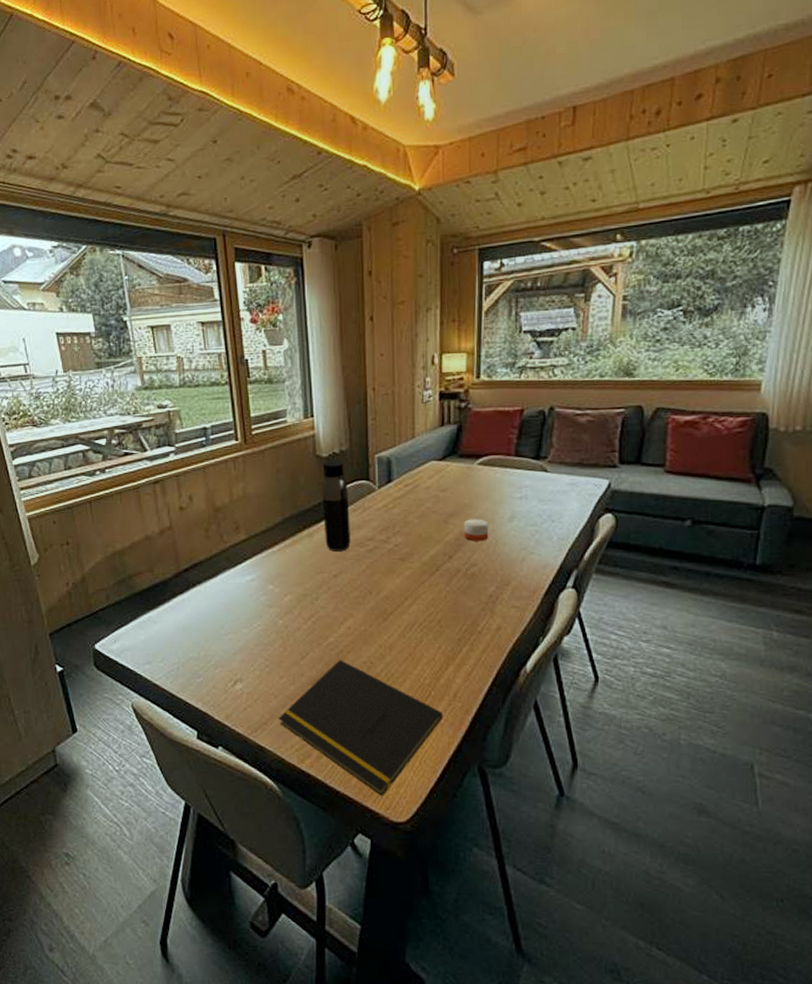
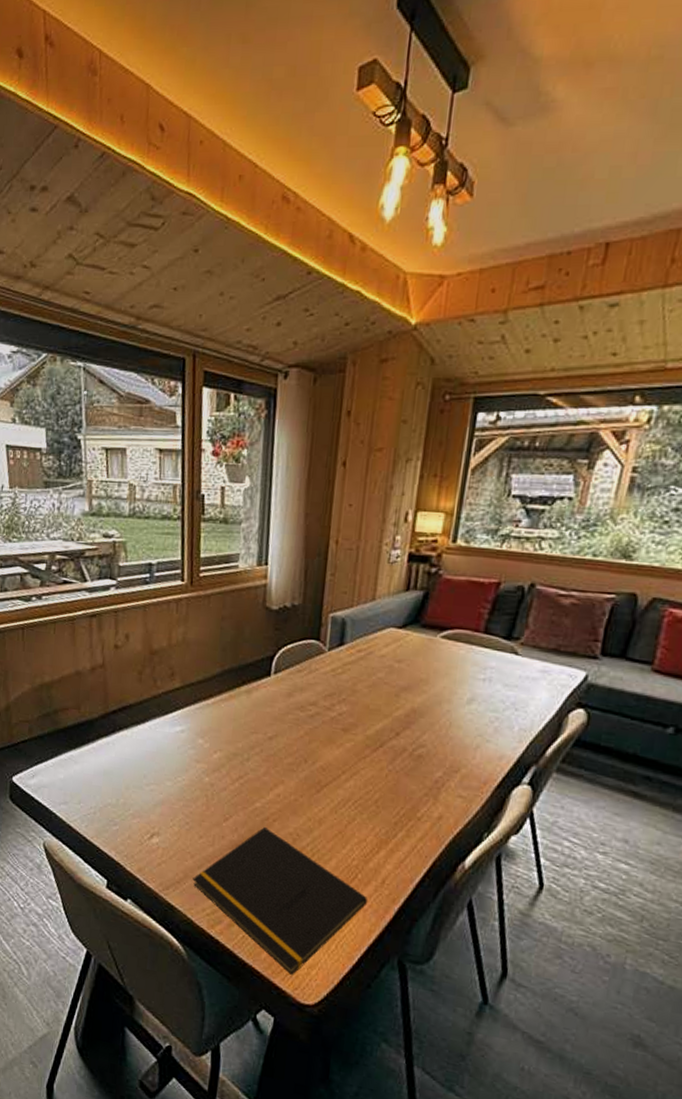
water bottle: present [321,460,351,551] -> none [264,614,296,713]
candle: present [464,519,489,541] -> none [416,696,445,722]

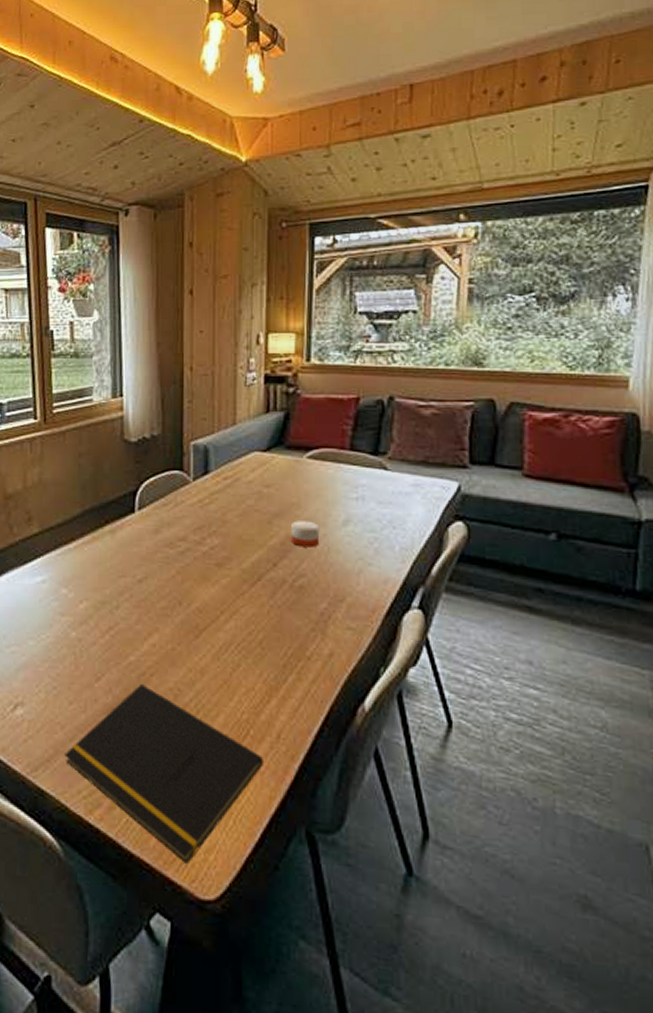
candle: none [416,696,445,722] -> present [292,521,320,548]

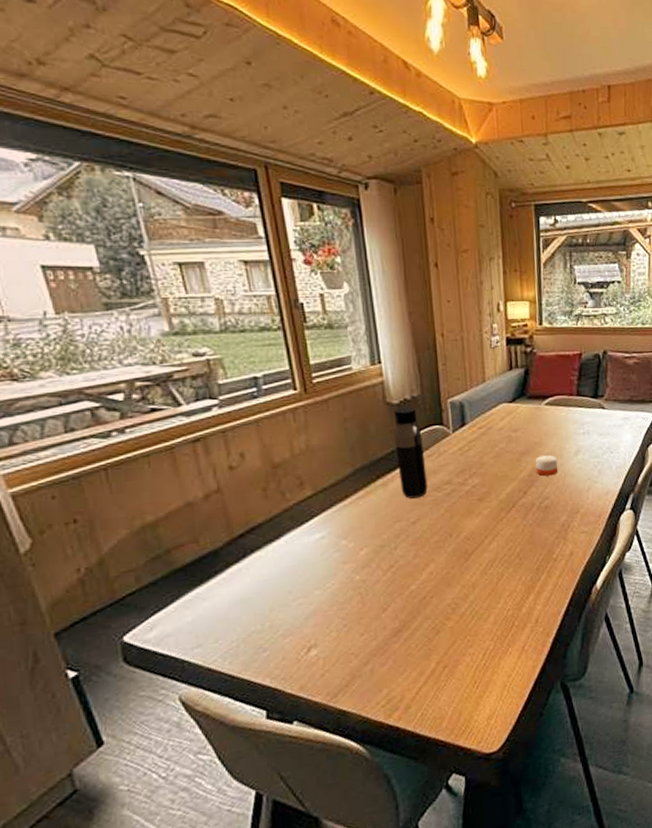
notepad: present [64,684,263,865] -> none [361,606,527,733]
water bottle: none [128,446,160,552] -> present [393,407,428,499]

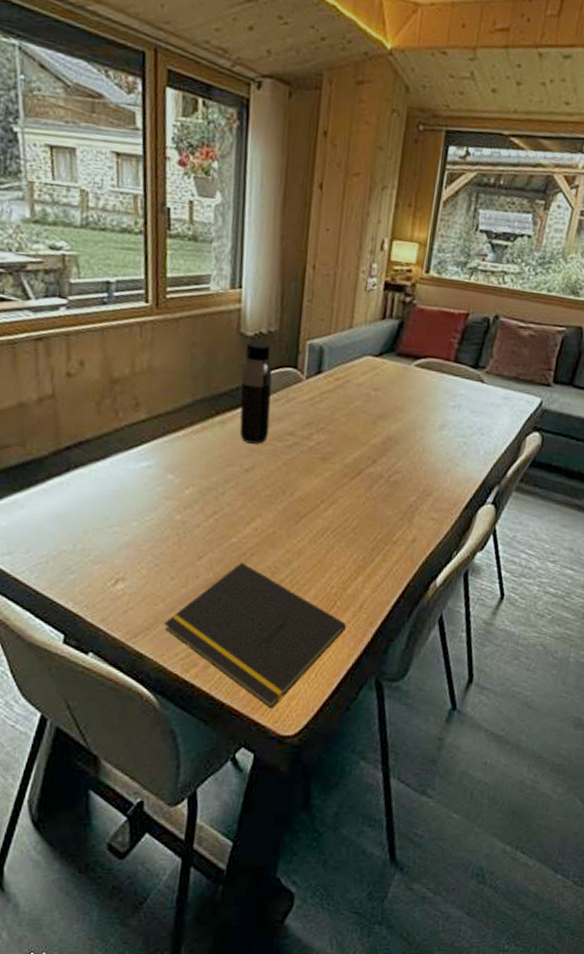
notepad: none [361,606,527,733] -> present [164,563,346,710]
candle: present [536,455,558,476] -> none [392,423,418,448]

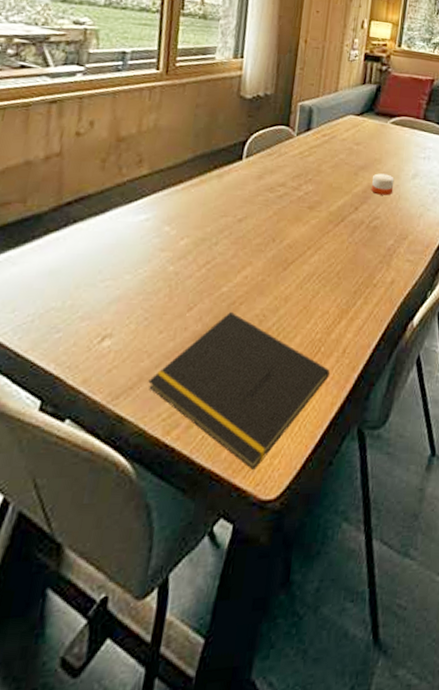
water bottle: present [239,341,273,444] -> none [235,103,267,195]
candle: none [392,423,418,448] -> present [372,173,394,196]

